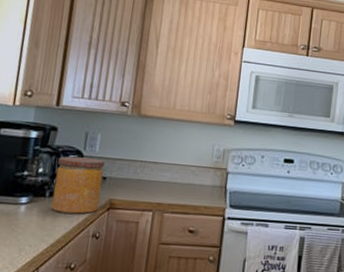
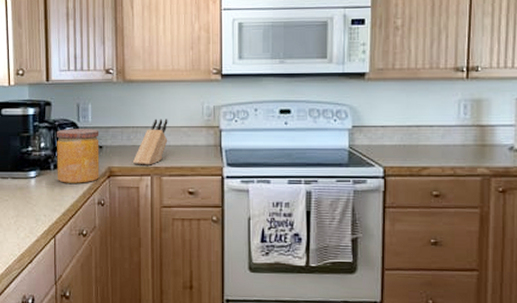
knife block: none [135,155,178,201] -> present [132,119,168,165]

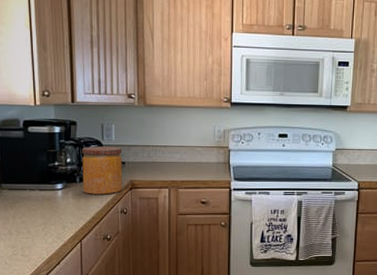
knife block: present [132,119,168,165] -> none [152,139,184,179]

